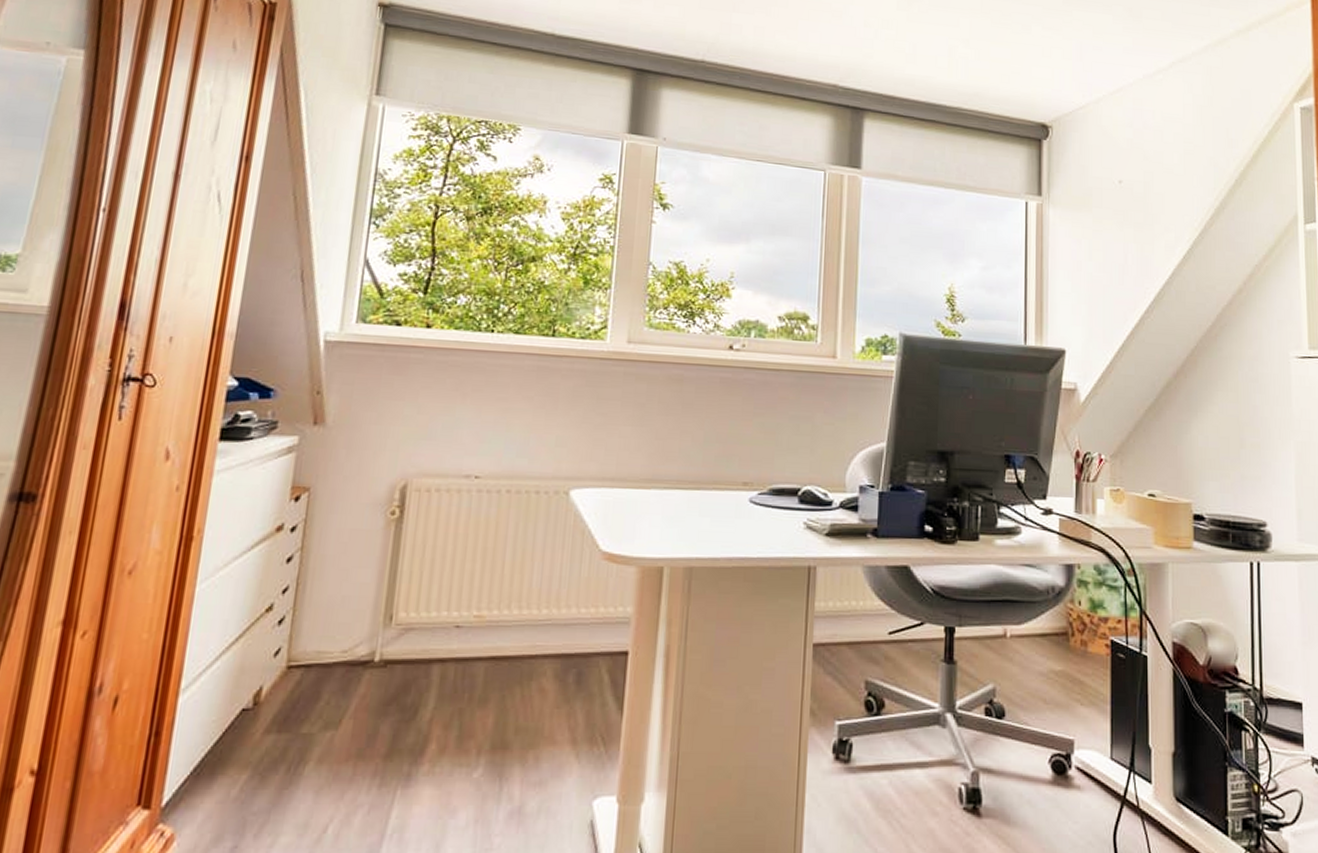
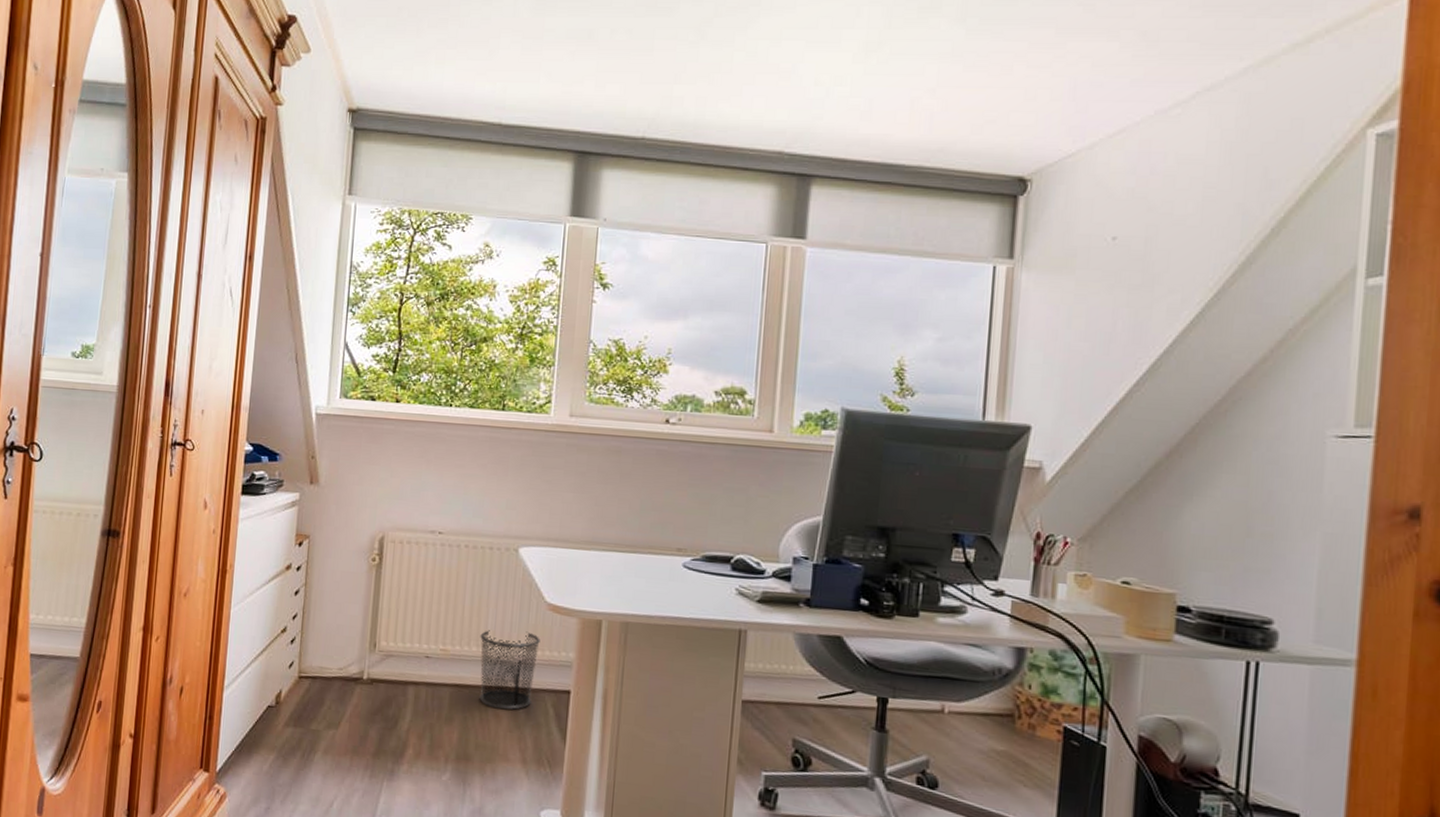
waste bin: none [521,586,594,682] -> present [479,630,540,710]

